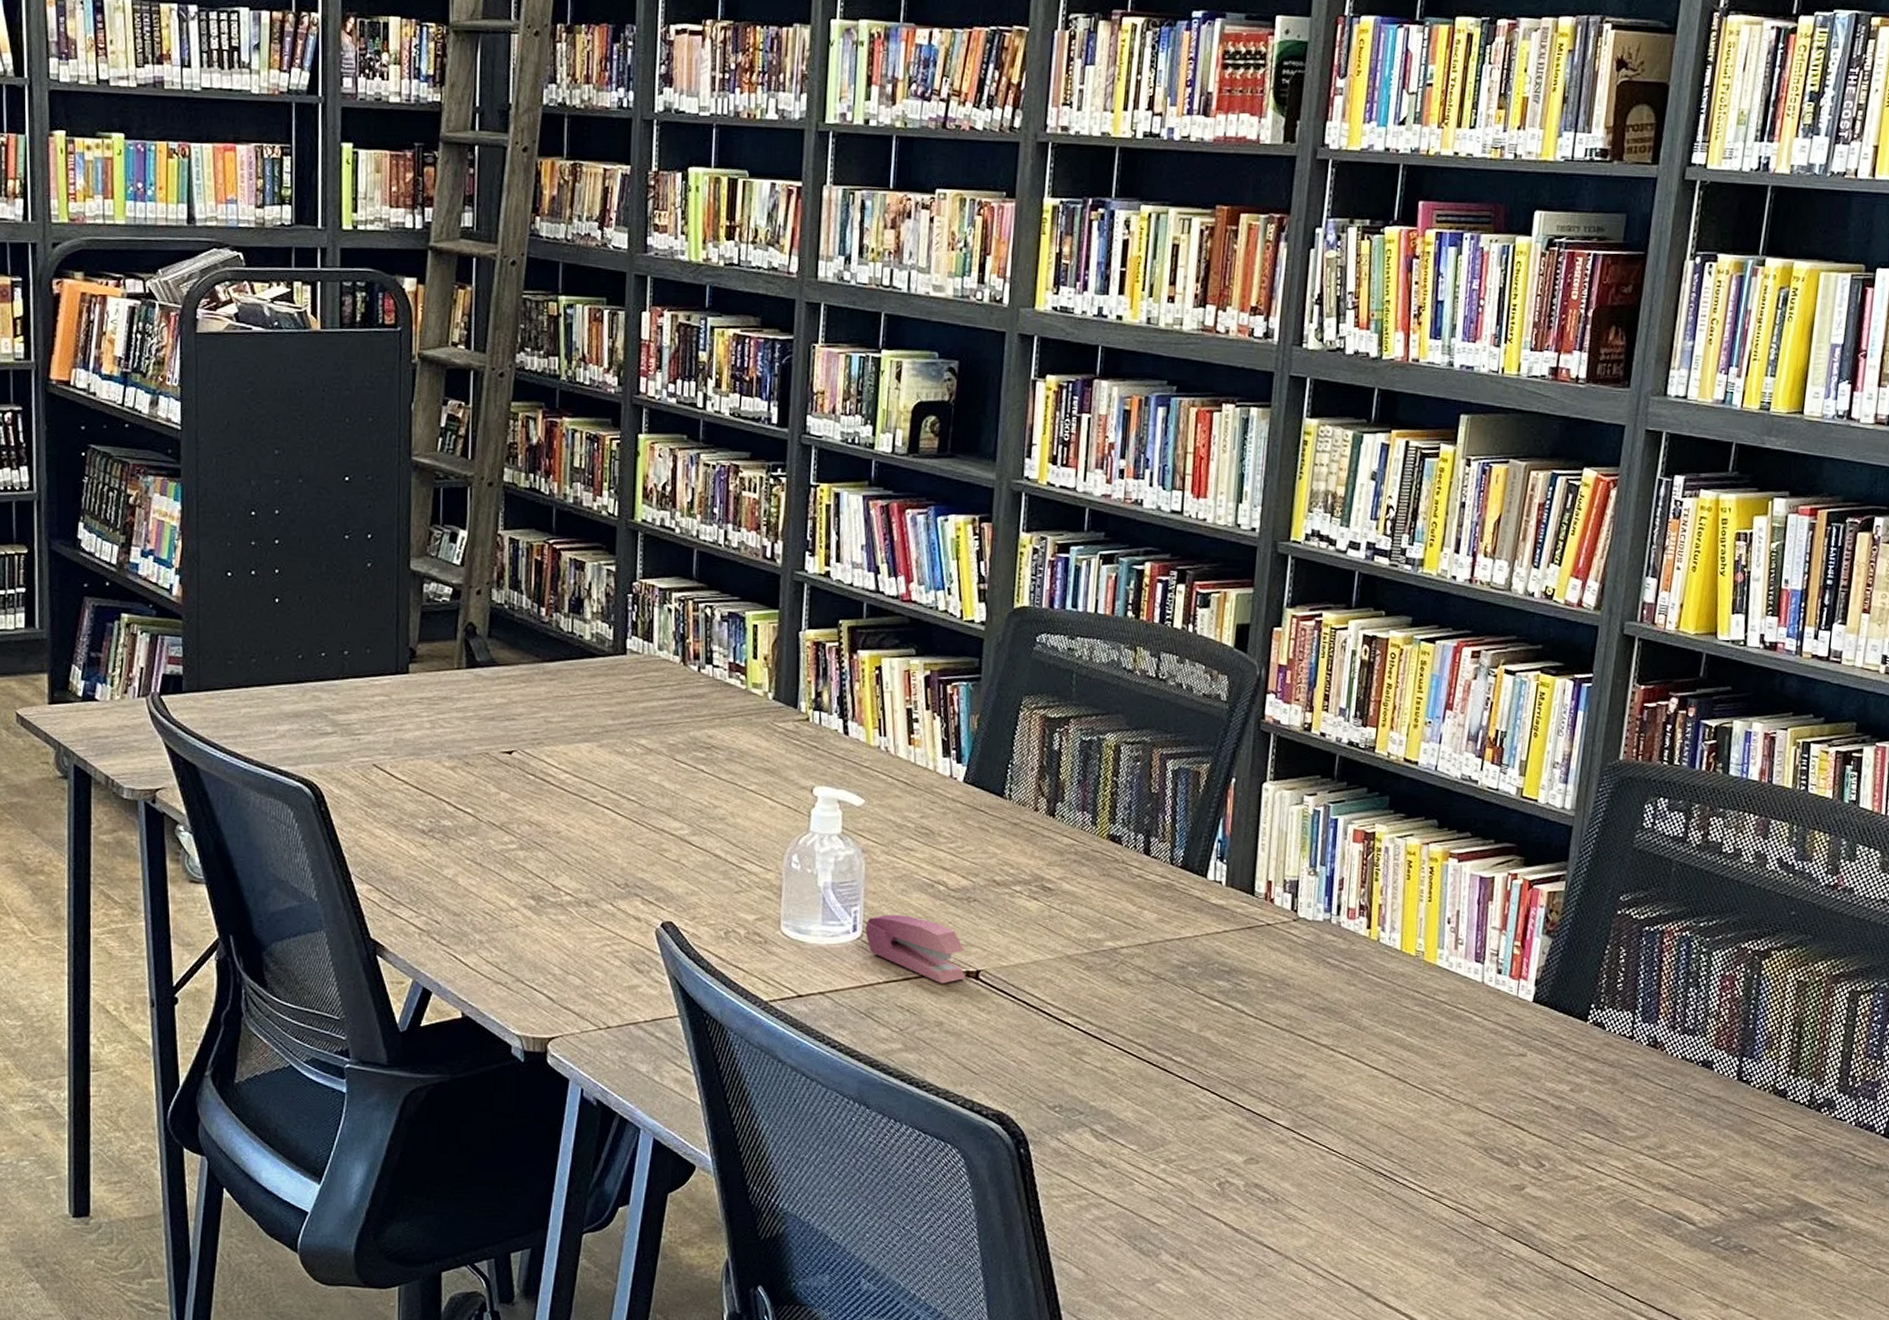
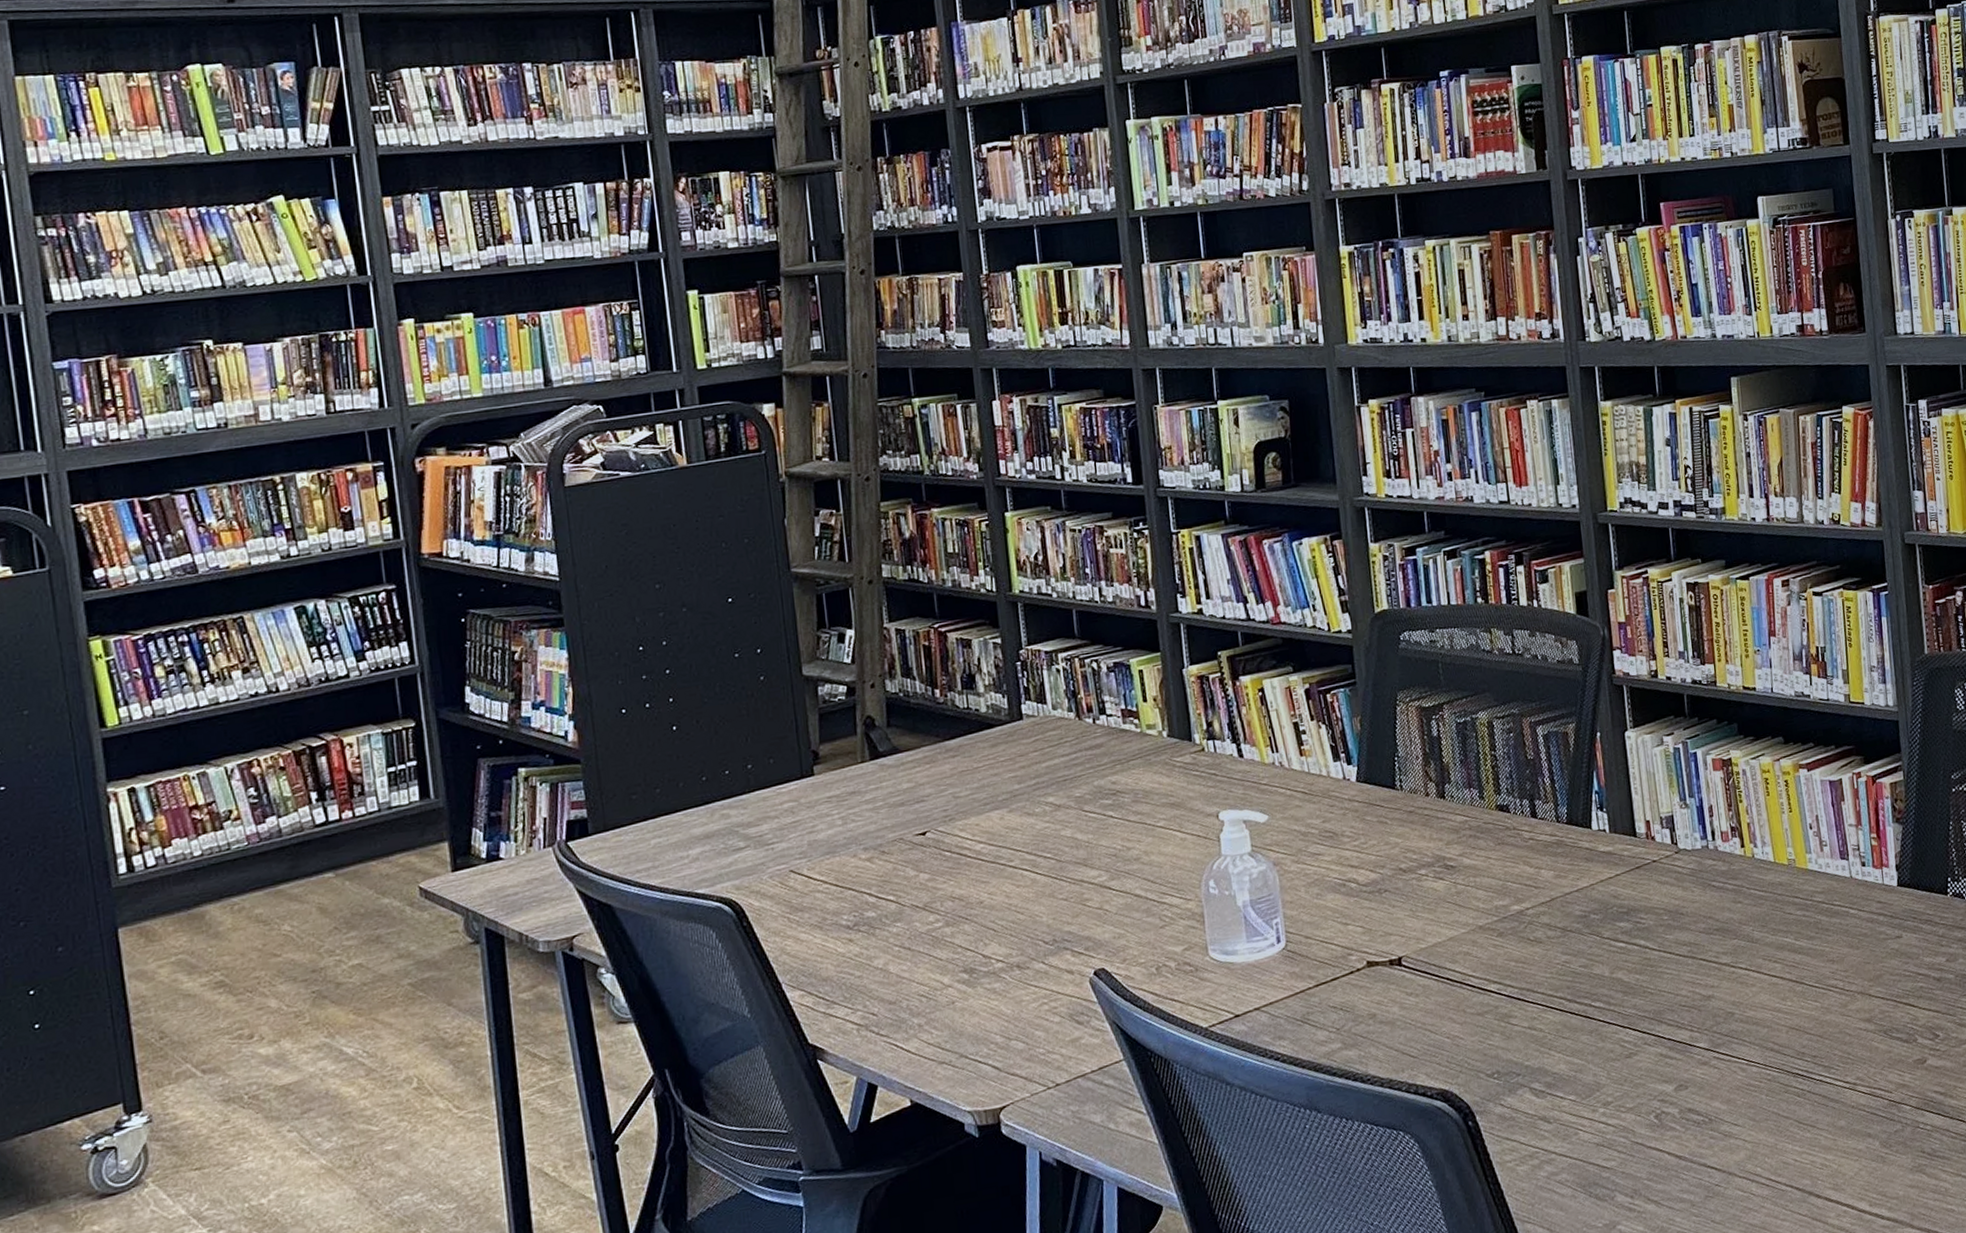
stapler: present [865,915,965,984] -> none [1288,917,1389,977]

